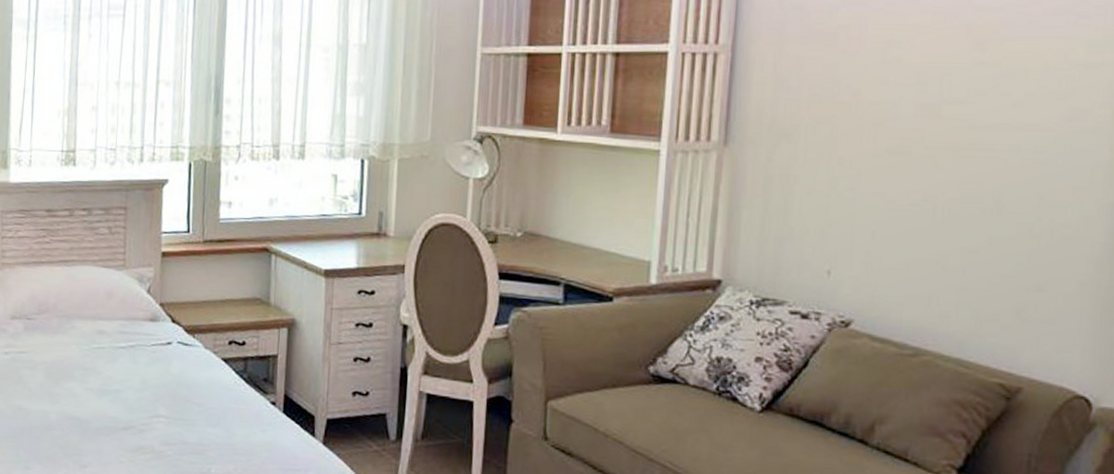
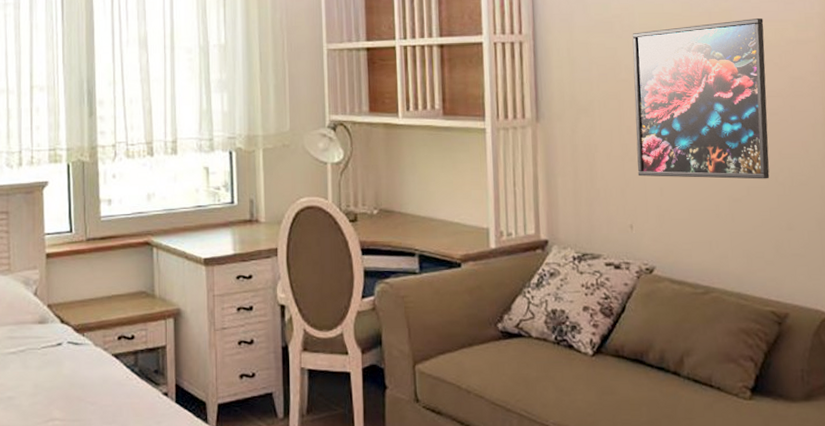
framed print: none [845,35,1043,230] -> present [632,18,770,179]

